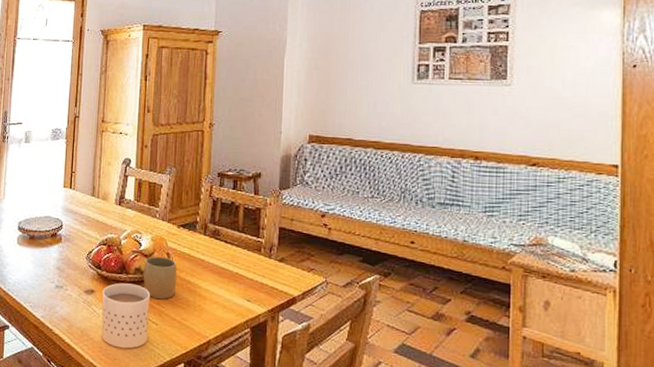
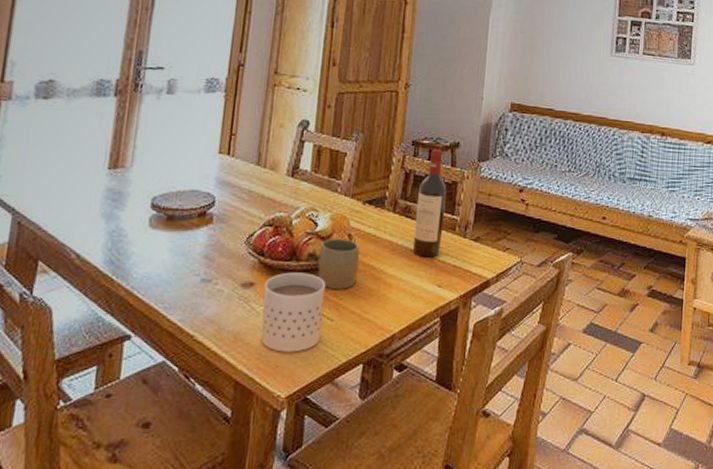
wine bottle: none [222,179,251,275] -> present [412,149,447,258]

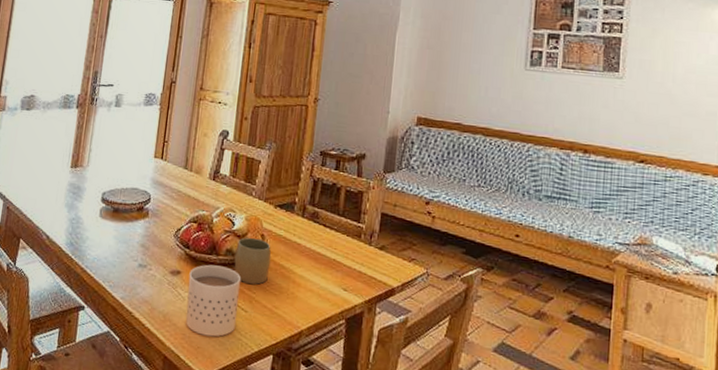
wine bottle: present [412,149,447,258] -> none [319,159,353,262]

